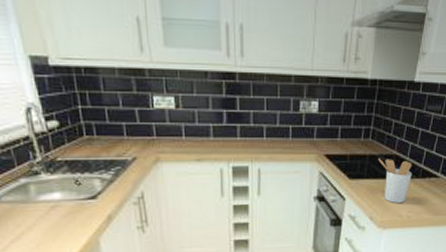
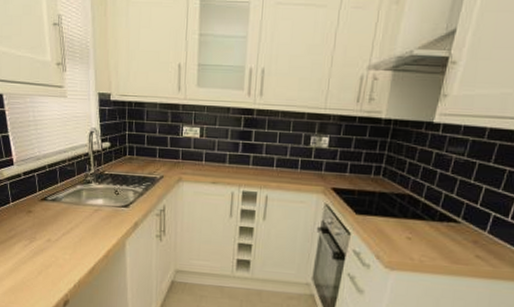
utensil holder: present [378,158,412,203] -> none [389,196,428,245]

